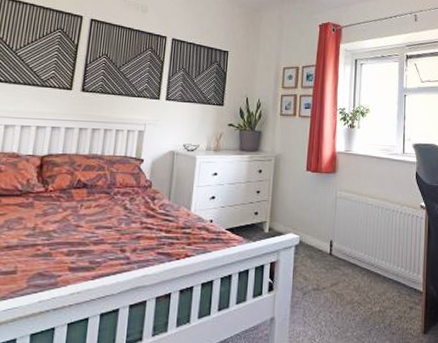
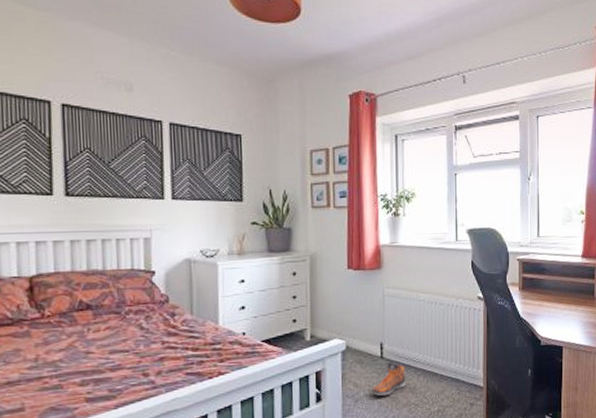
sneaker: none [320,260,351,292] -> present [372,362,406,396]

